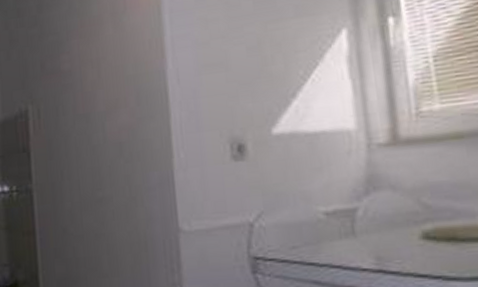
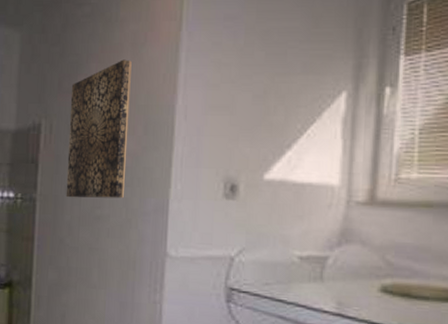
wall art: none [54,30,125,184] -> present [66,59,132,199]

